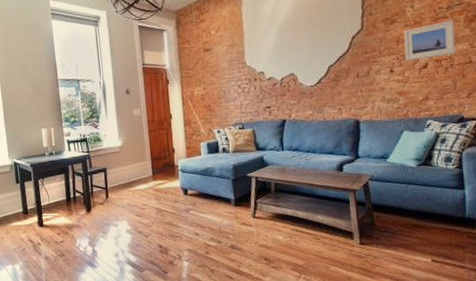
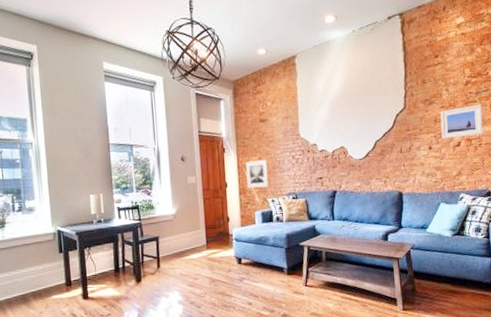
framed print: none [190,89,214,119] -> present [246,159,269,188]

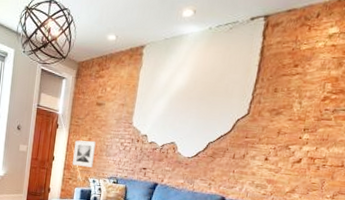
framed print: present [440,104,483,139] -> none [281,122,337,155]

